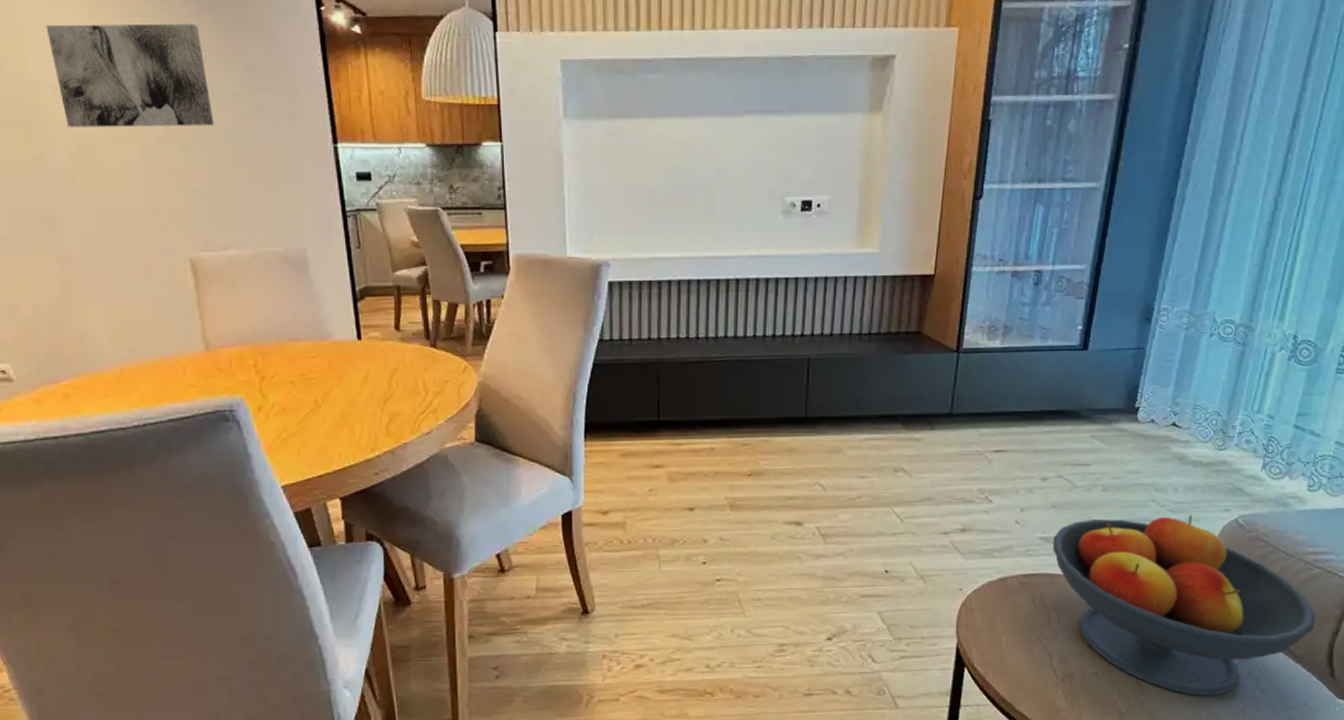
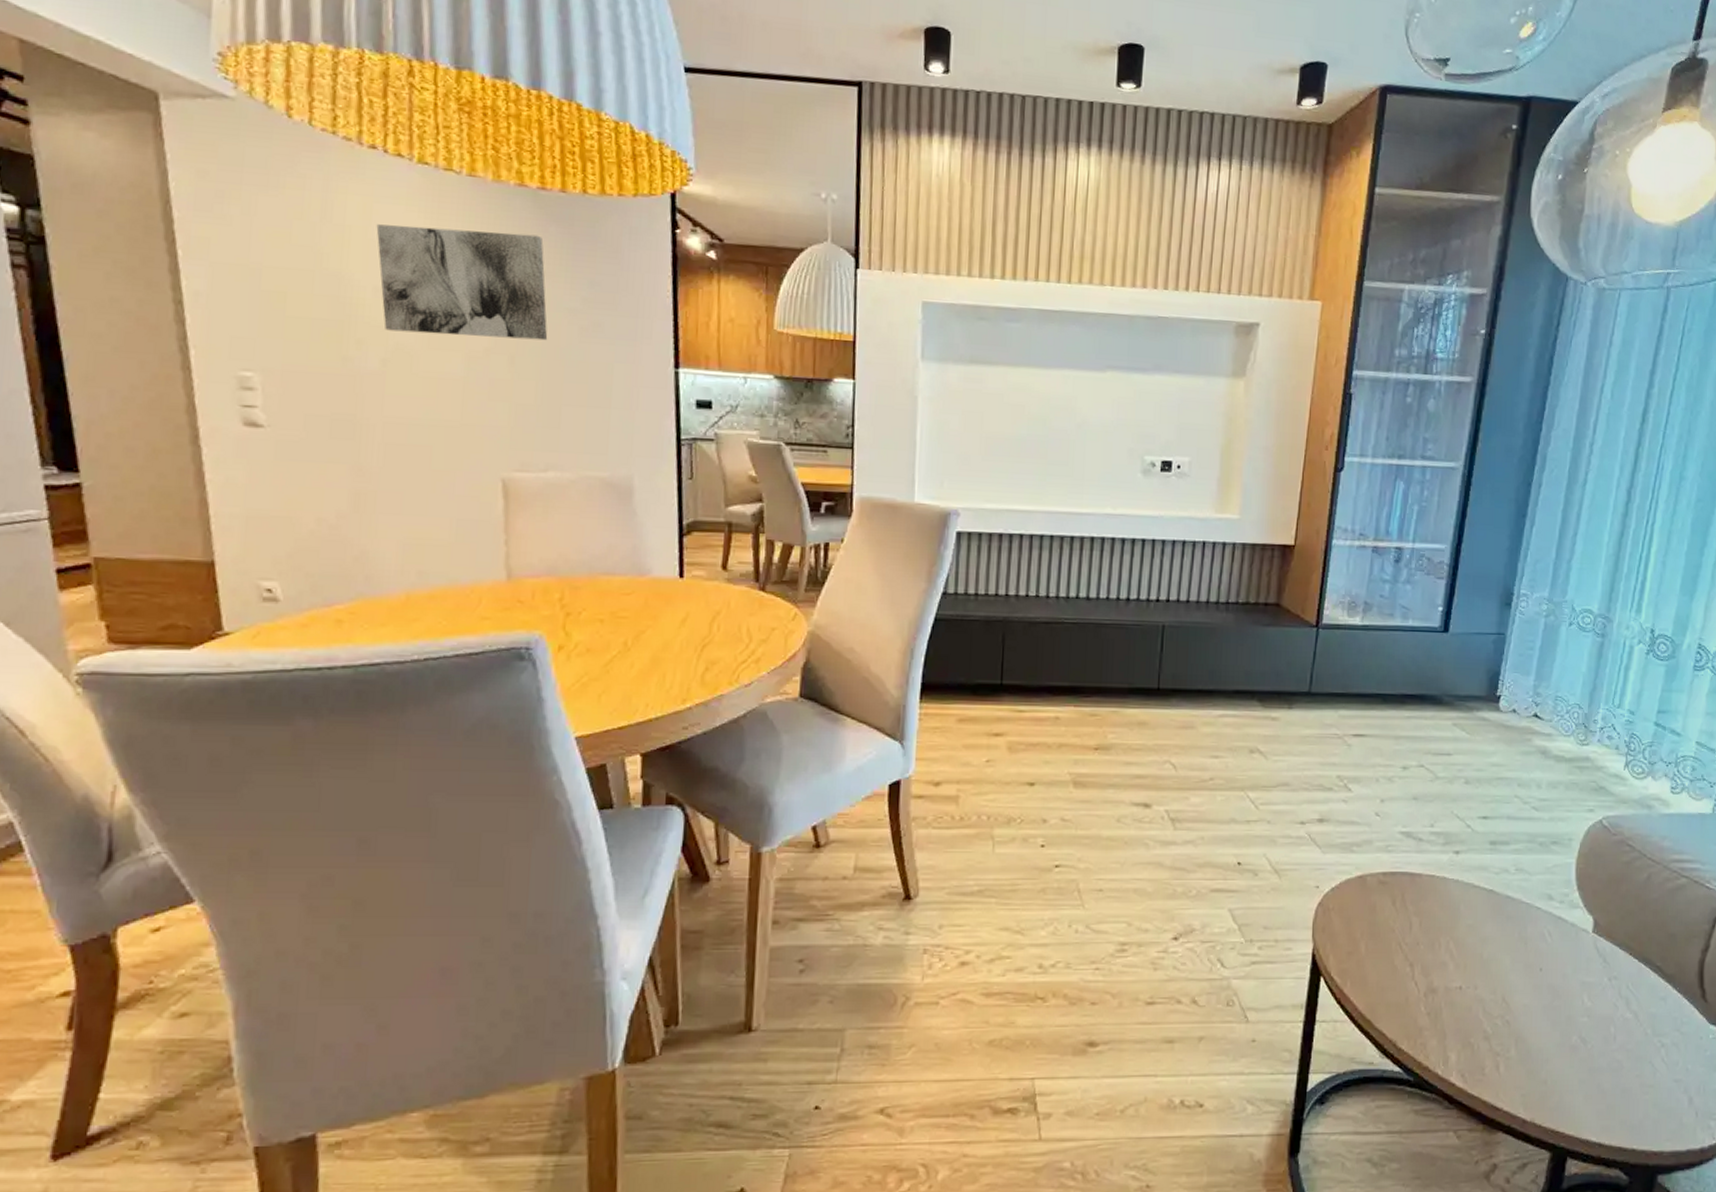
fruit bowl: present [1052,515,1316,696] -> none [1413,813,1685,1018]

